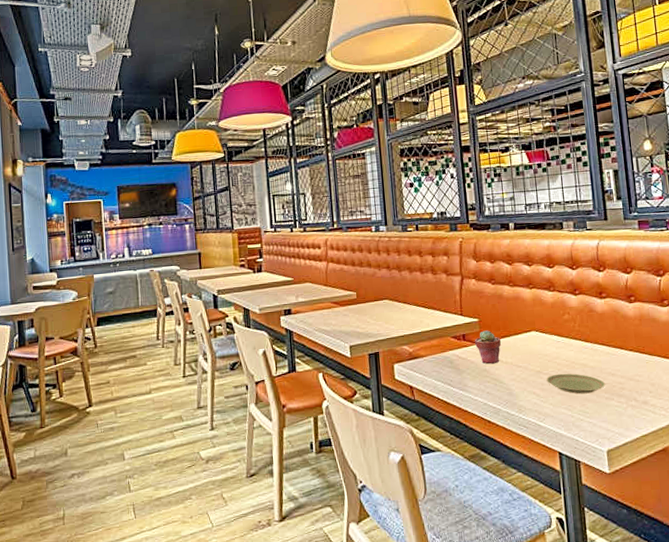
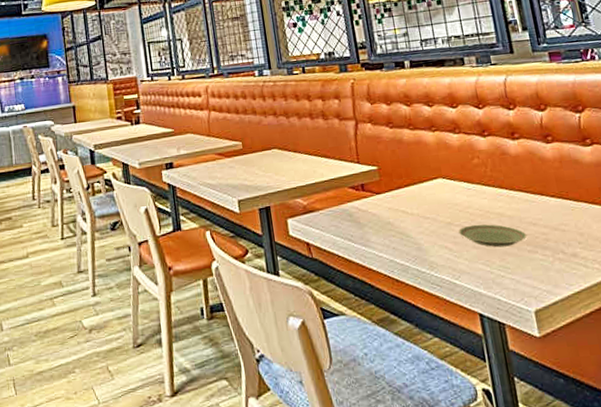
potted succulent: present [475,330,502,364] -> none [375,178,405,216]

